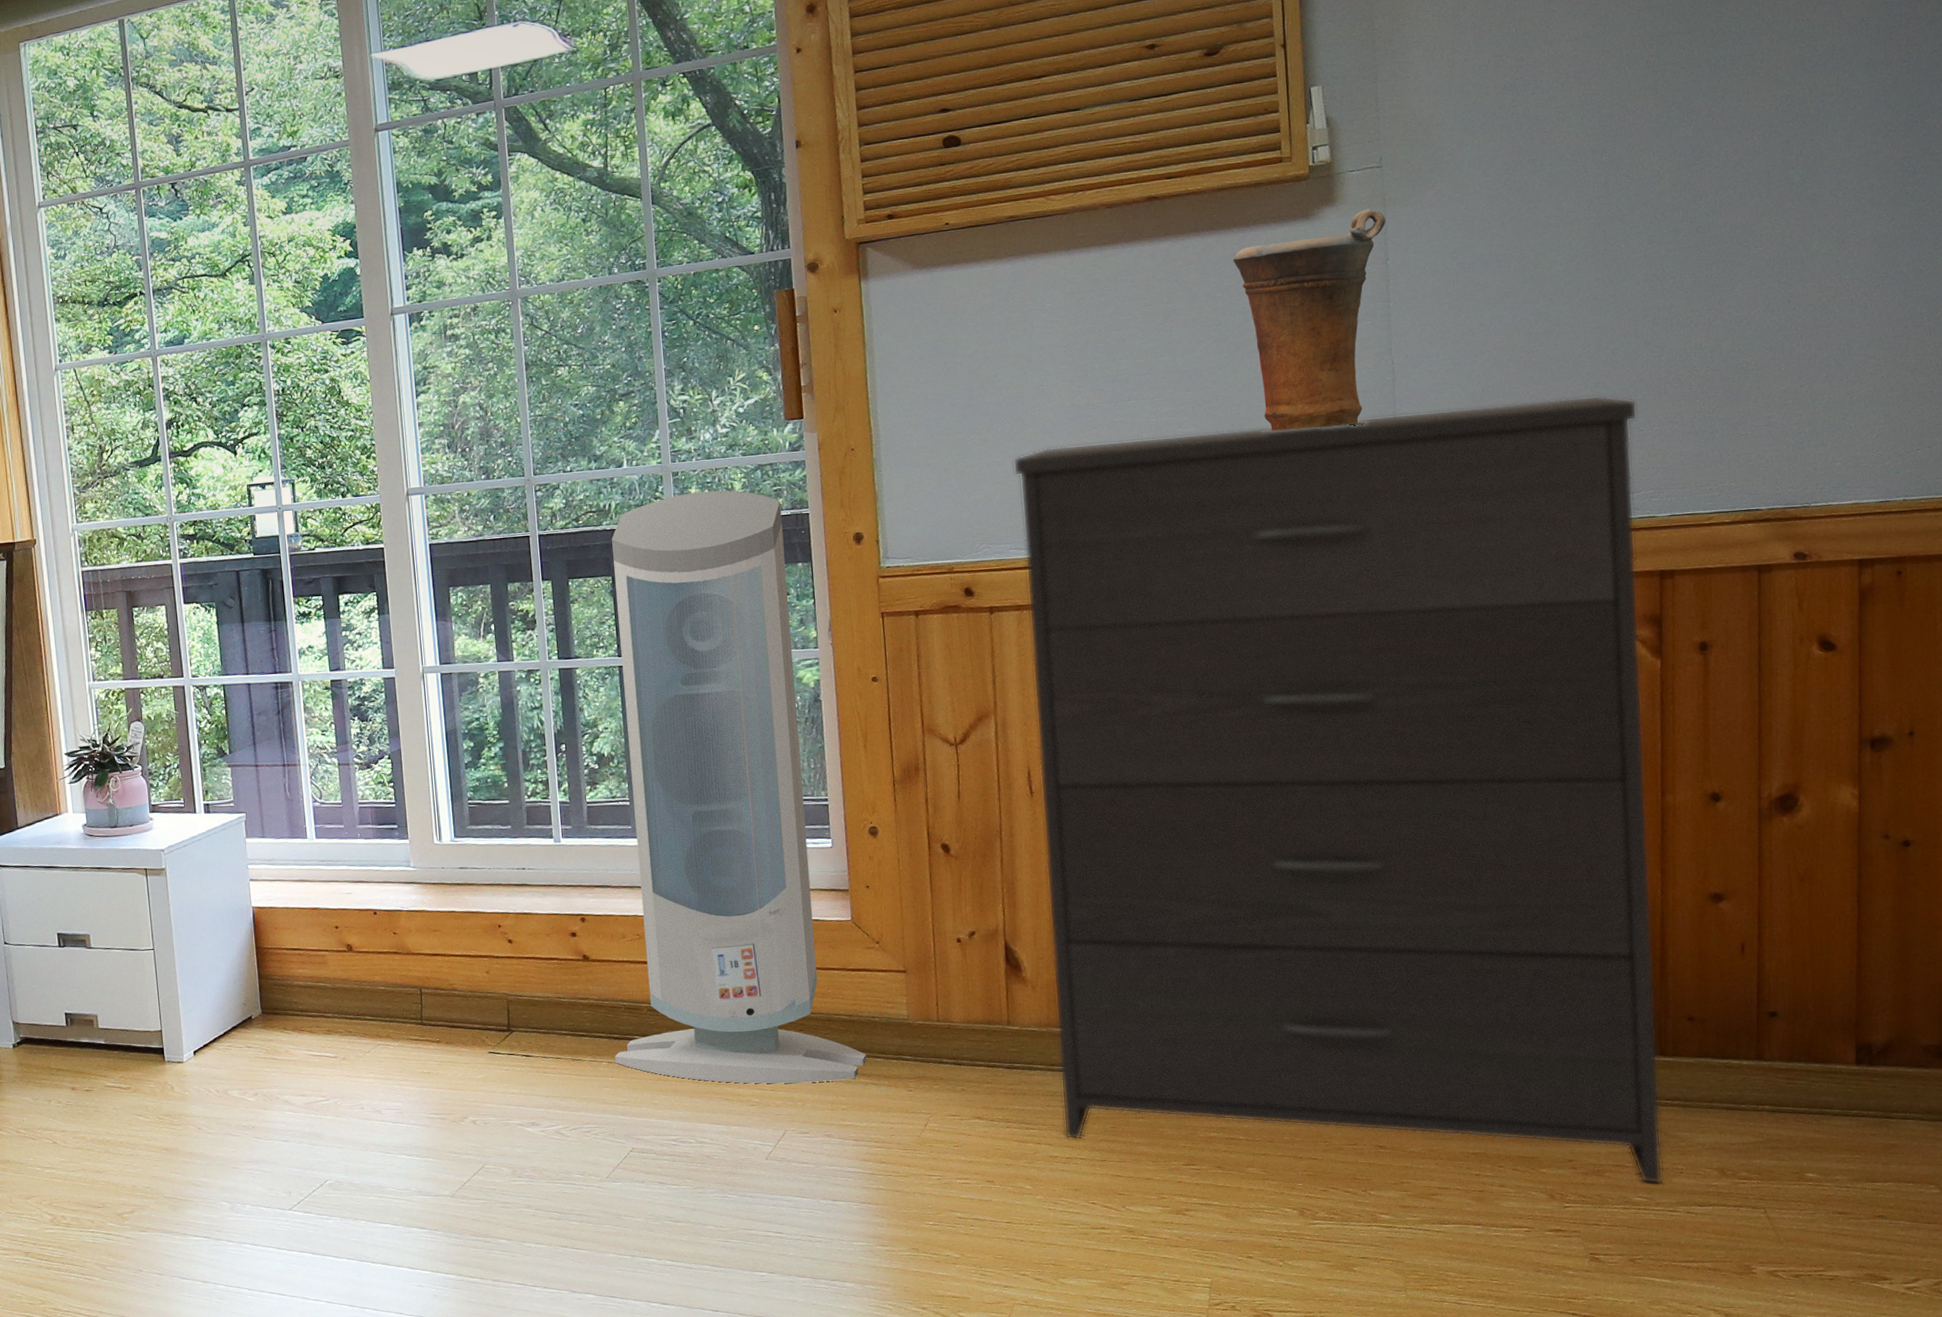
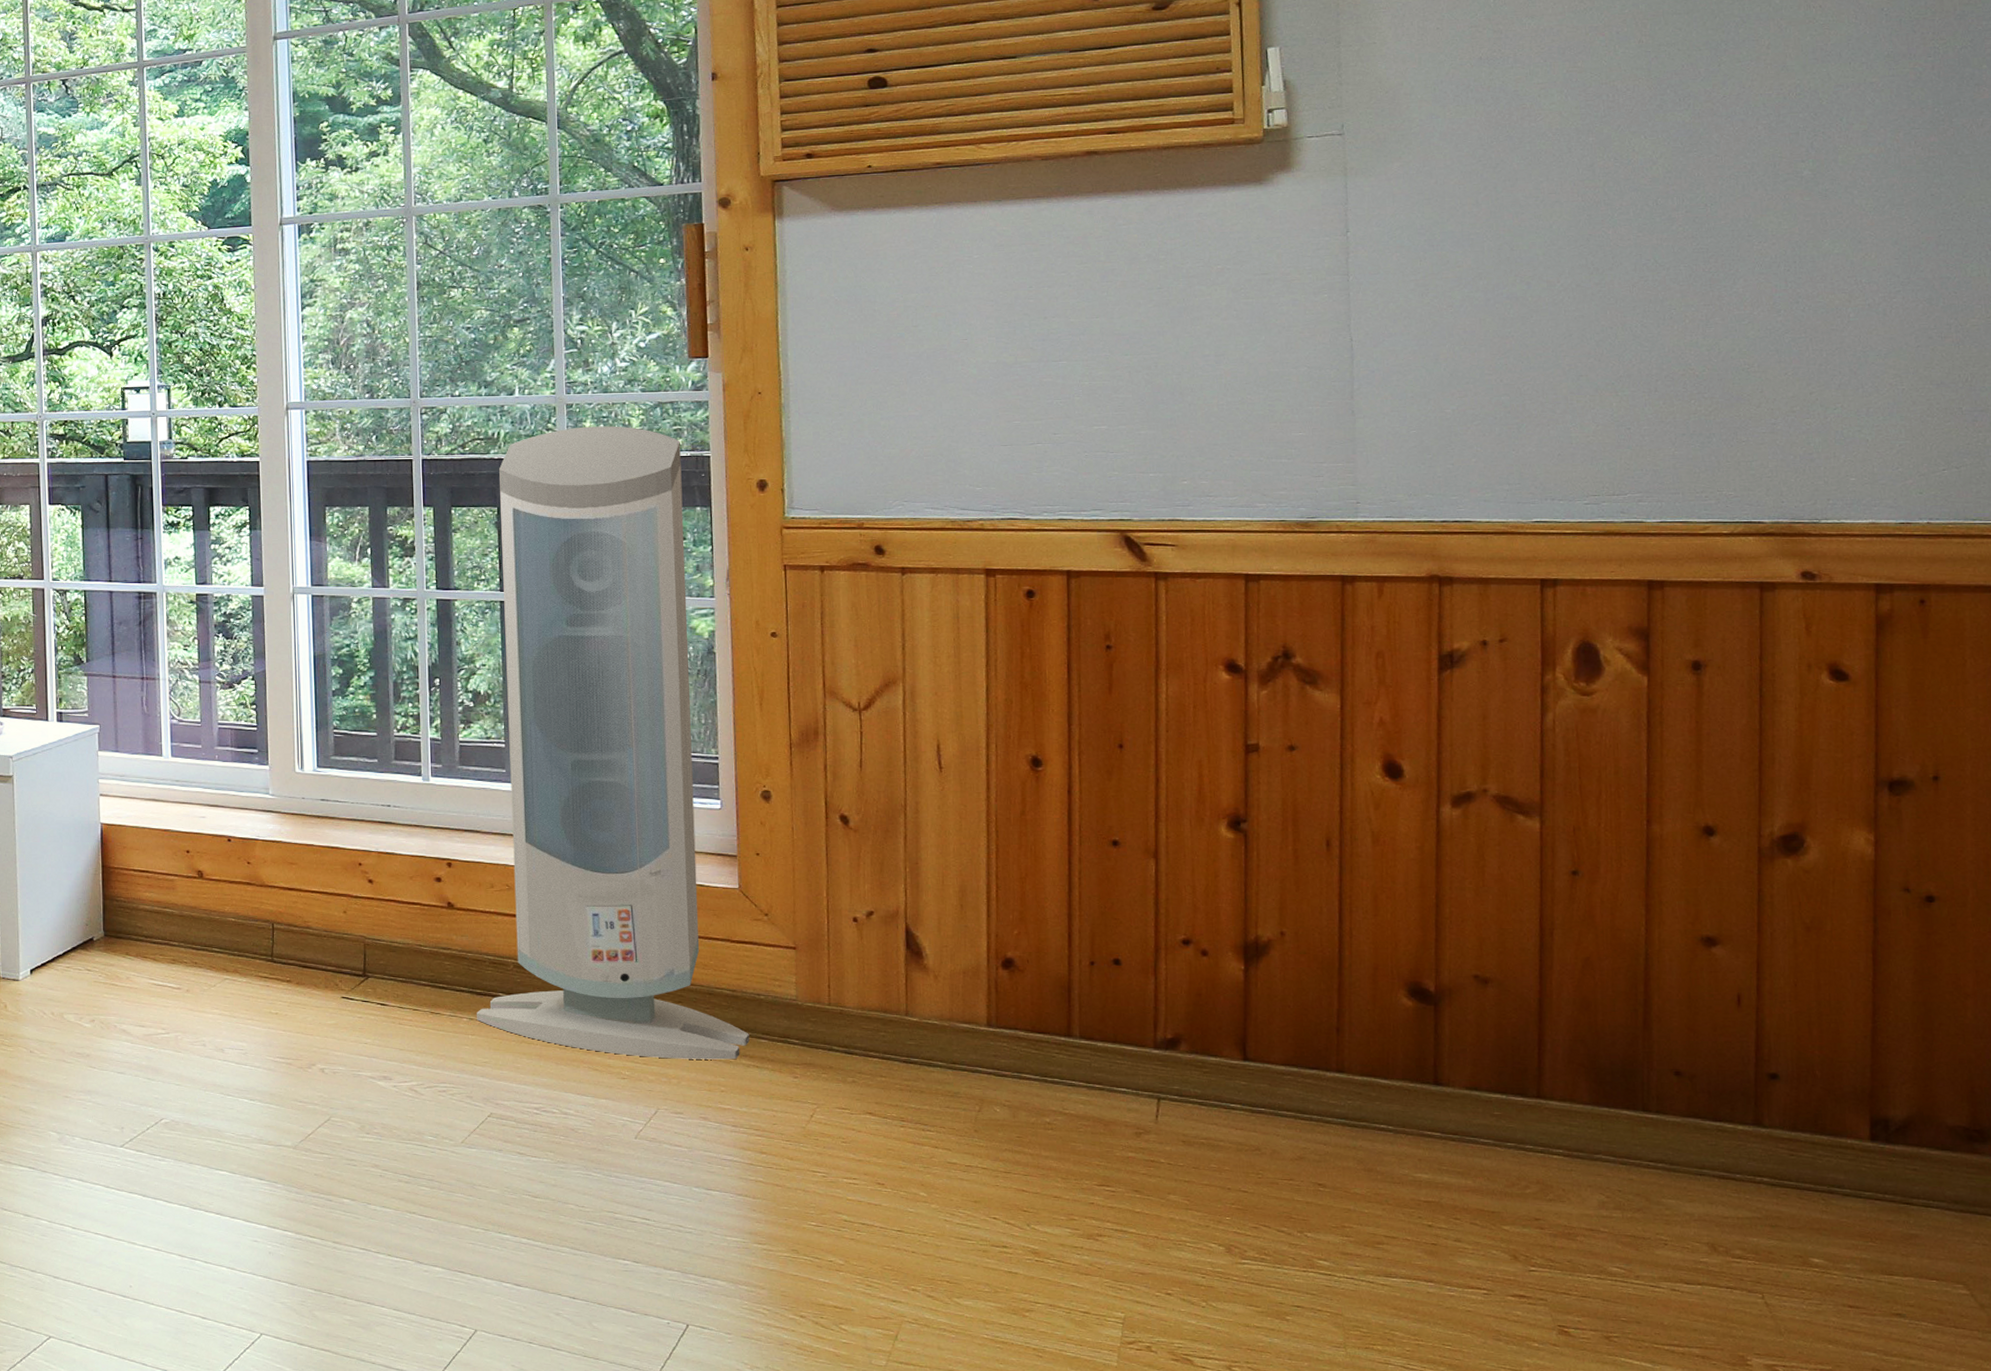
dresser: present [1013,395,1663,1184] -> none [932,388,1644,1254]
vase: present [1233,209,1386,432] -> none [1177,177,1346,404]

